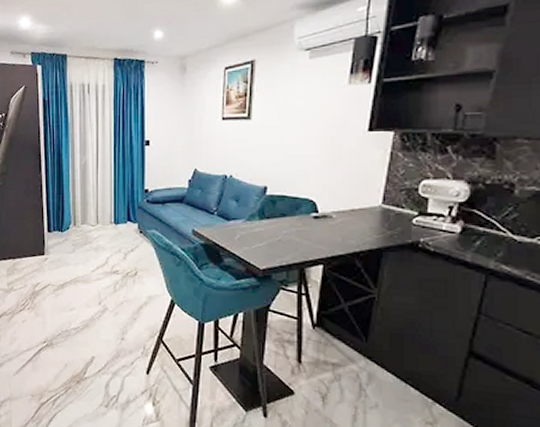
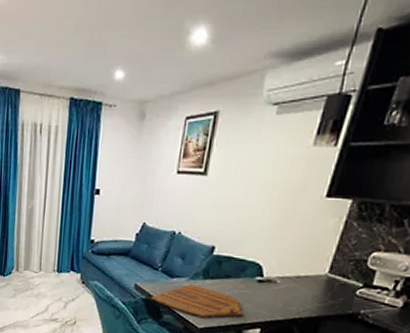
cutting board: none [209,226,304,259] -> present [150,284,244,319]

